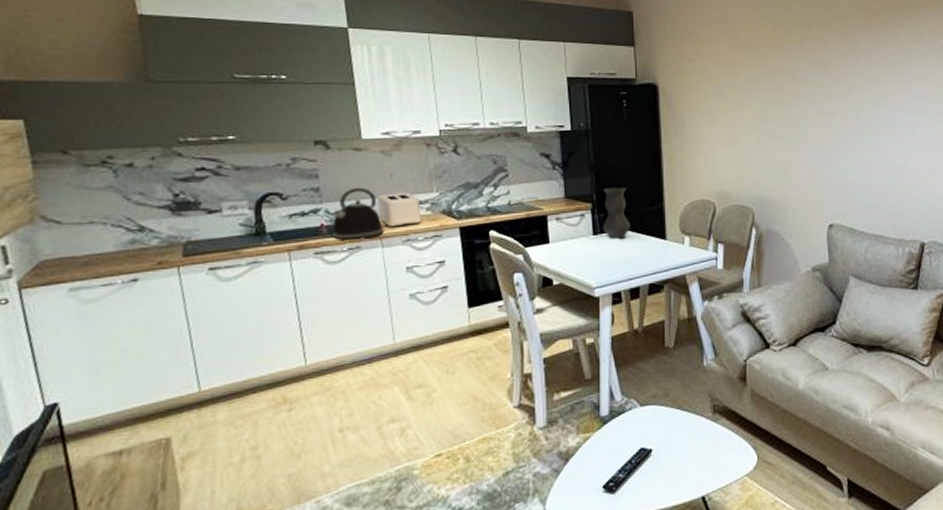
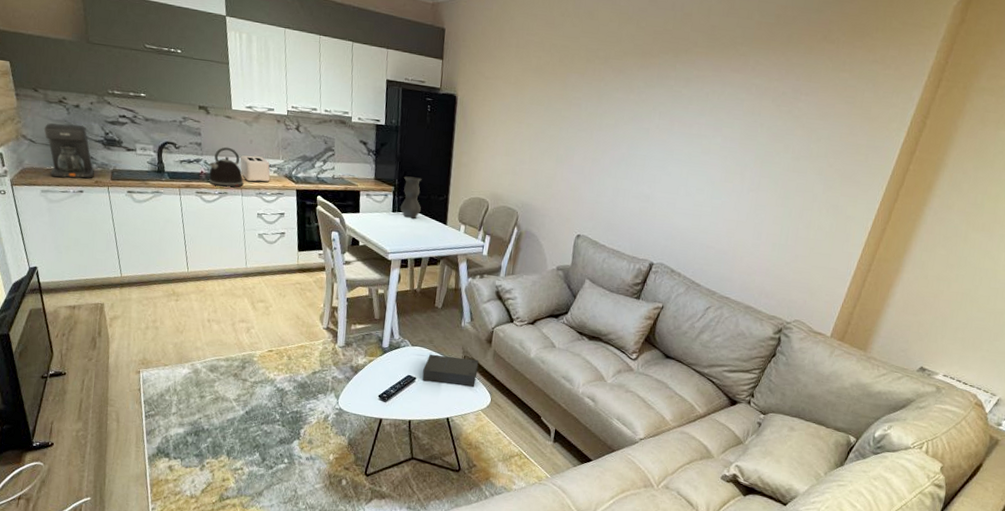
coffee maker: none [75,190,157,267] -> present [43,123,95,179]
game console: none [660,406,734,452] -> present [422,354,479,387]

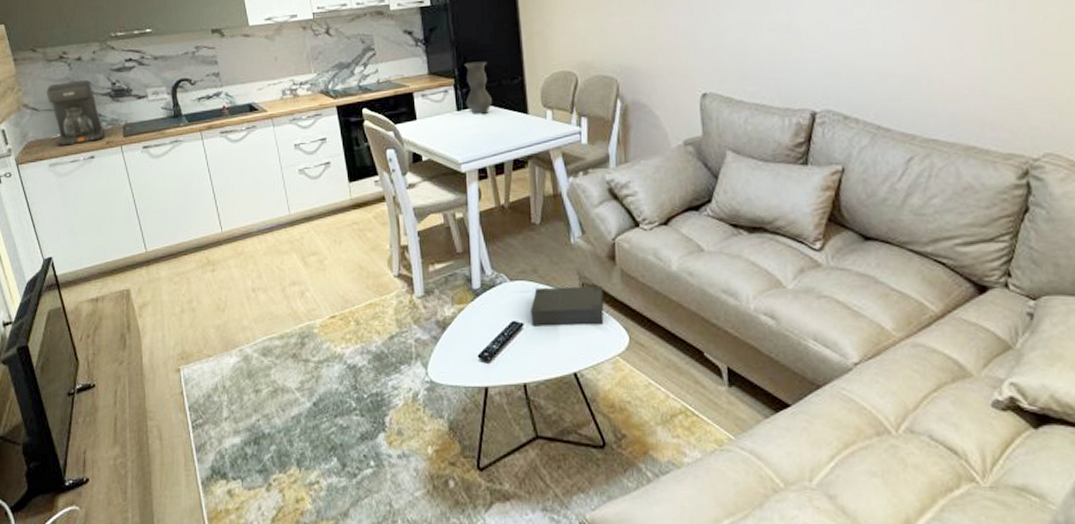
kettle: present [208,147,244,188] -> none [230,71,274,121]
toaster: present [240,155,271,184] -> none [265,74,304,109]

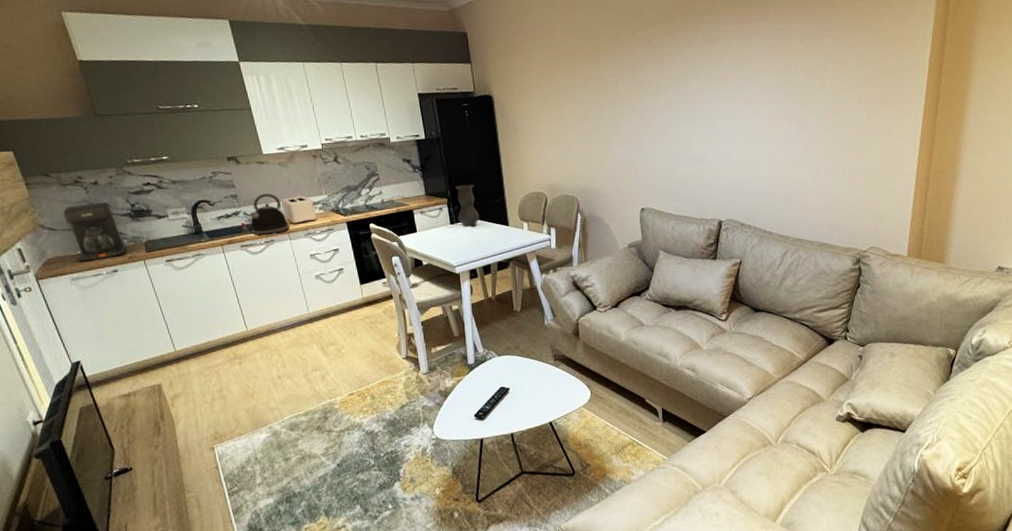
kettle: none [230,71,274,121] -> present [248,193,290,237]
toaster: none [265,74,304,109] -> present [280,196,317,225]
game console: present [531,285,604,327] -> none [515,355,572,390]

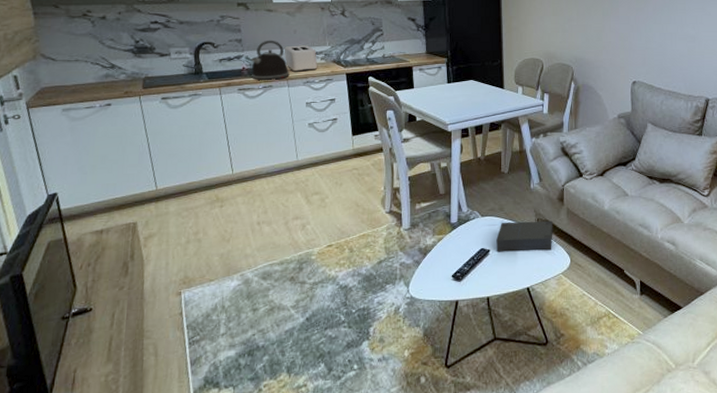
coffee maker: present [62,202,127,262] -> none [65,37,124,93]
vase: present [455,184,479,228] -> none [455,46,476,88]
game console: none [515,355,572,390] -> present [496,220,553,252]

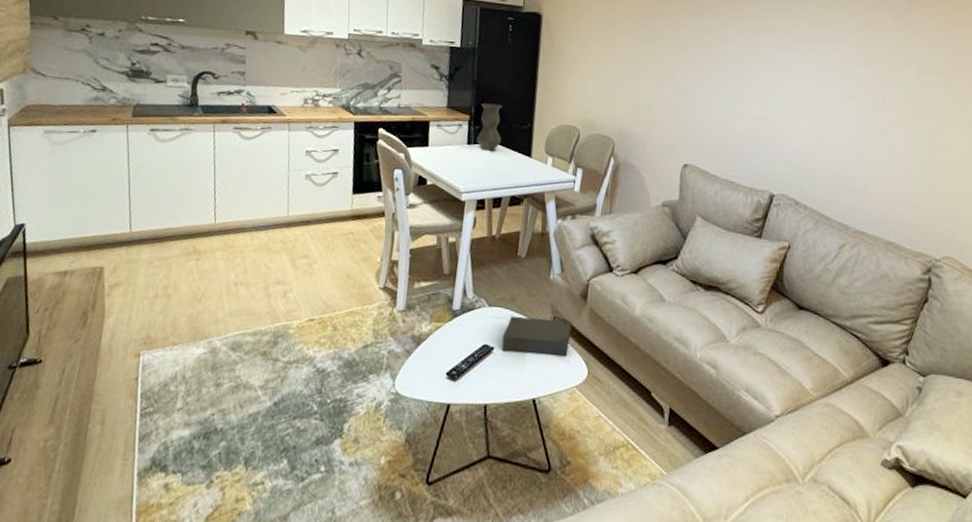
kettle: present [250,40,290,81] -> none [250,75,293,122]
toaster: present [284,45,318,73] -> none [289,84,325,116]
vase: none [455,46,476,88] -> present [476,103,502,152]

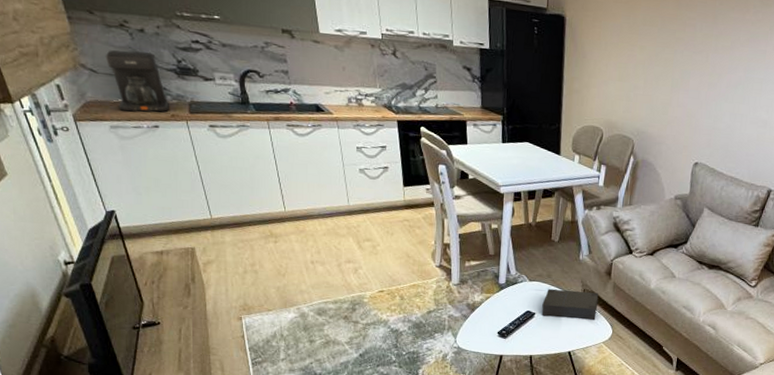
coffee maker: none [58,54,114,116] -> present [105,50,169,112]
vase: present [476,103,502,152] -> none [510,104,532,150]

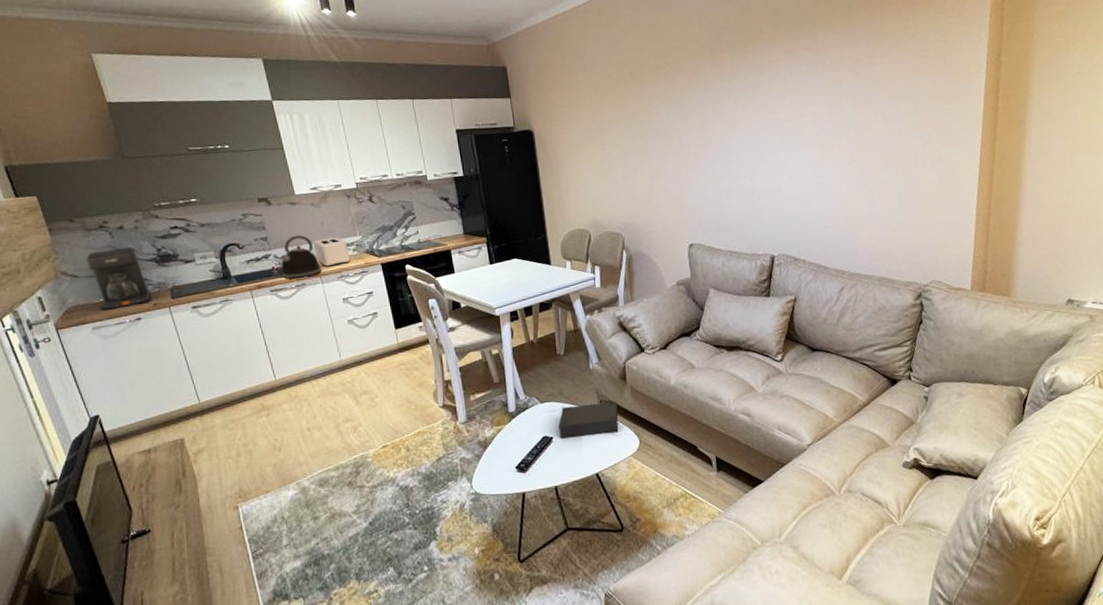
kettle: none [298,74,339,120] -> present [279,235,322,280]
toaster: none [332,83,368,115] -> present [312,237,351,268]

